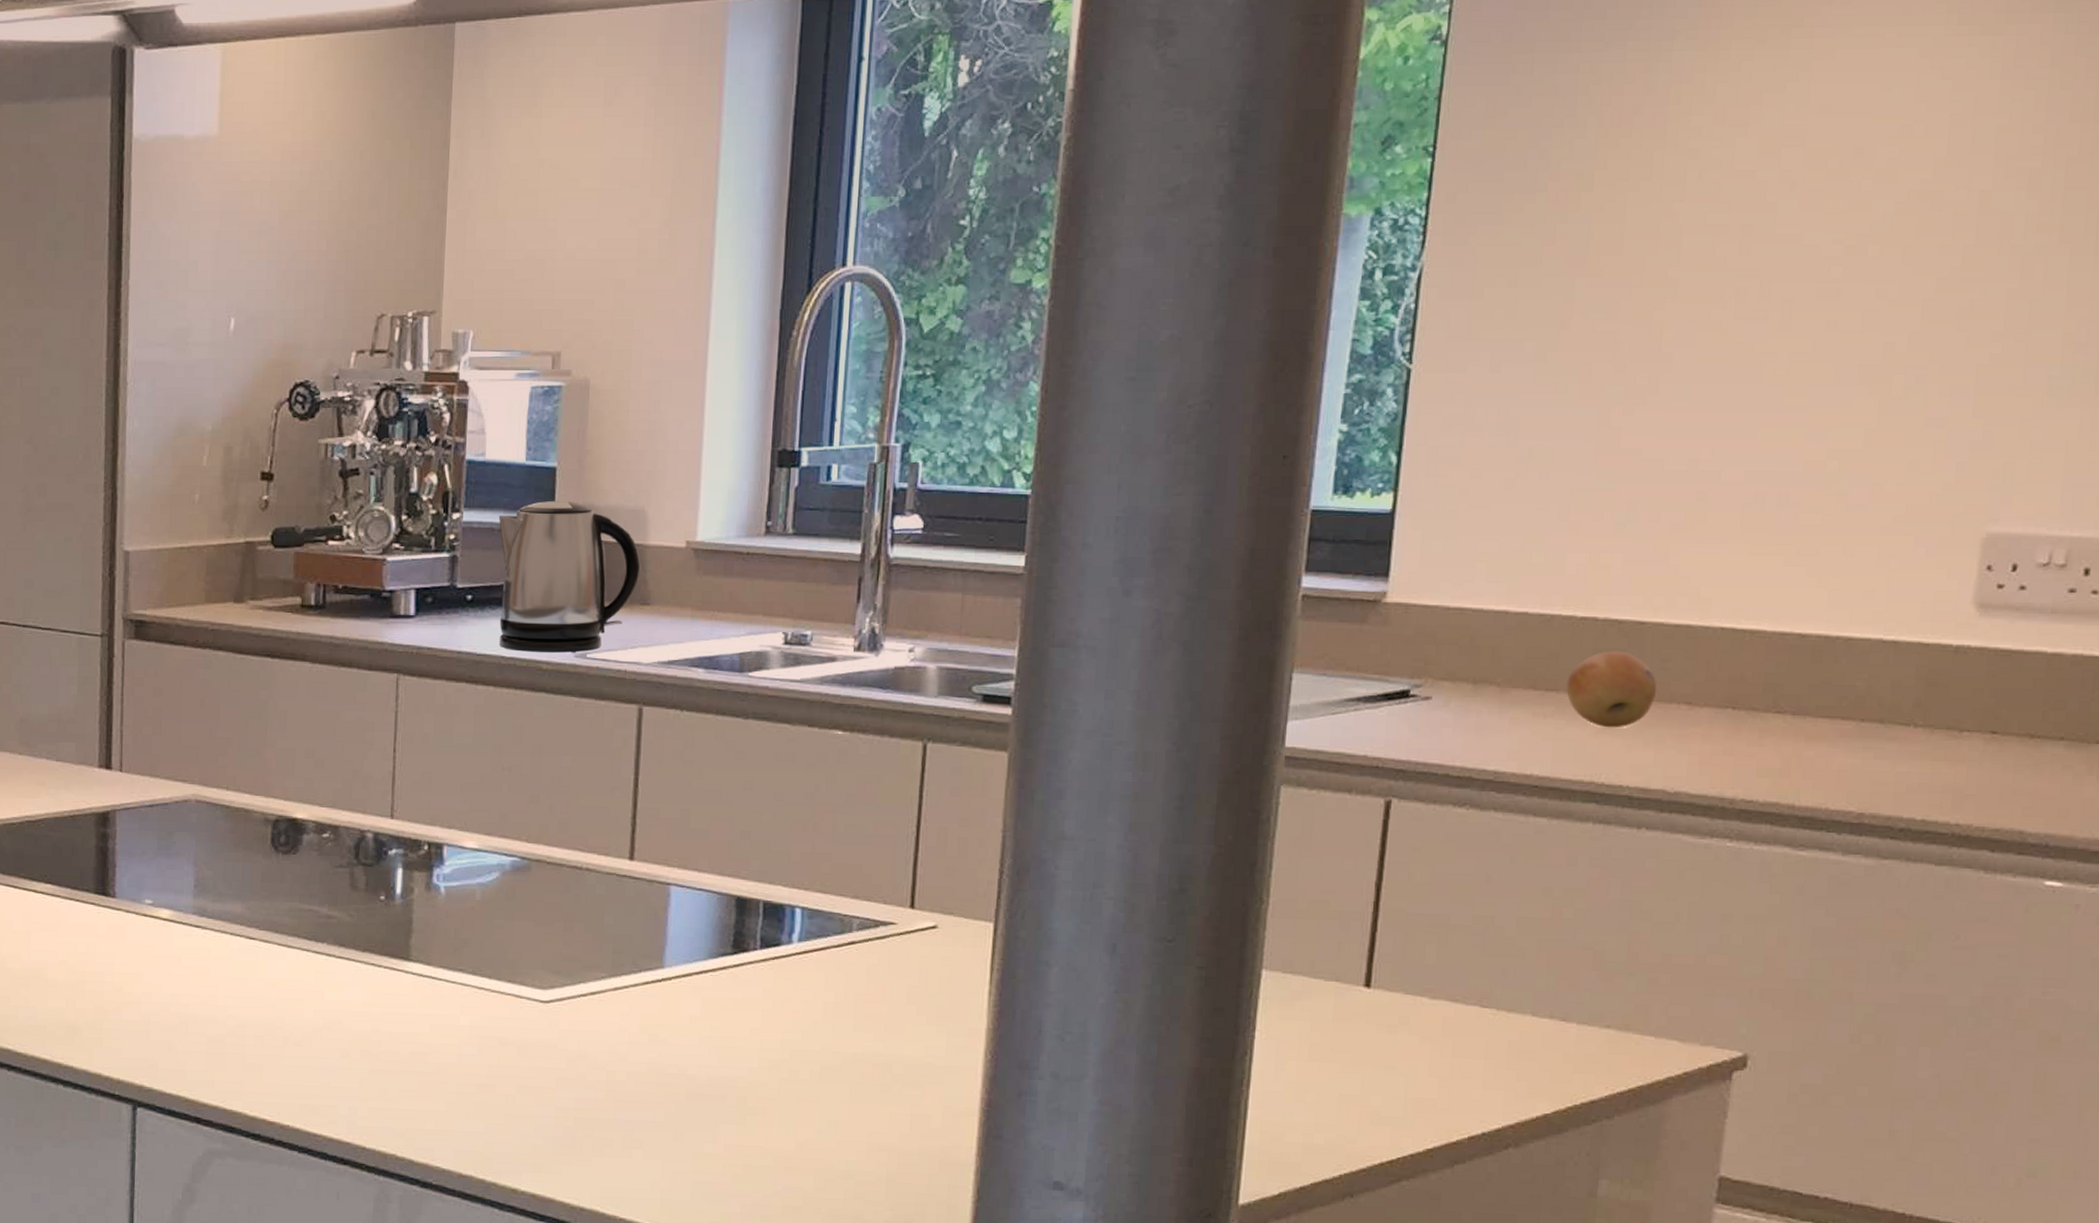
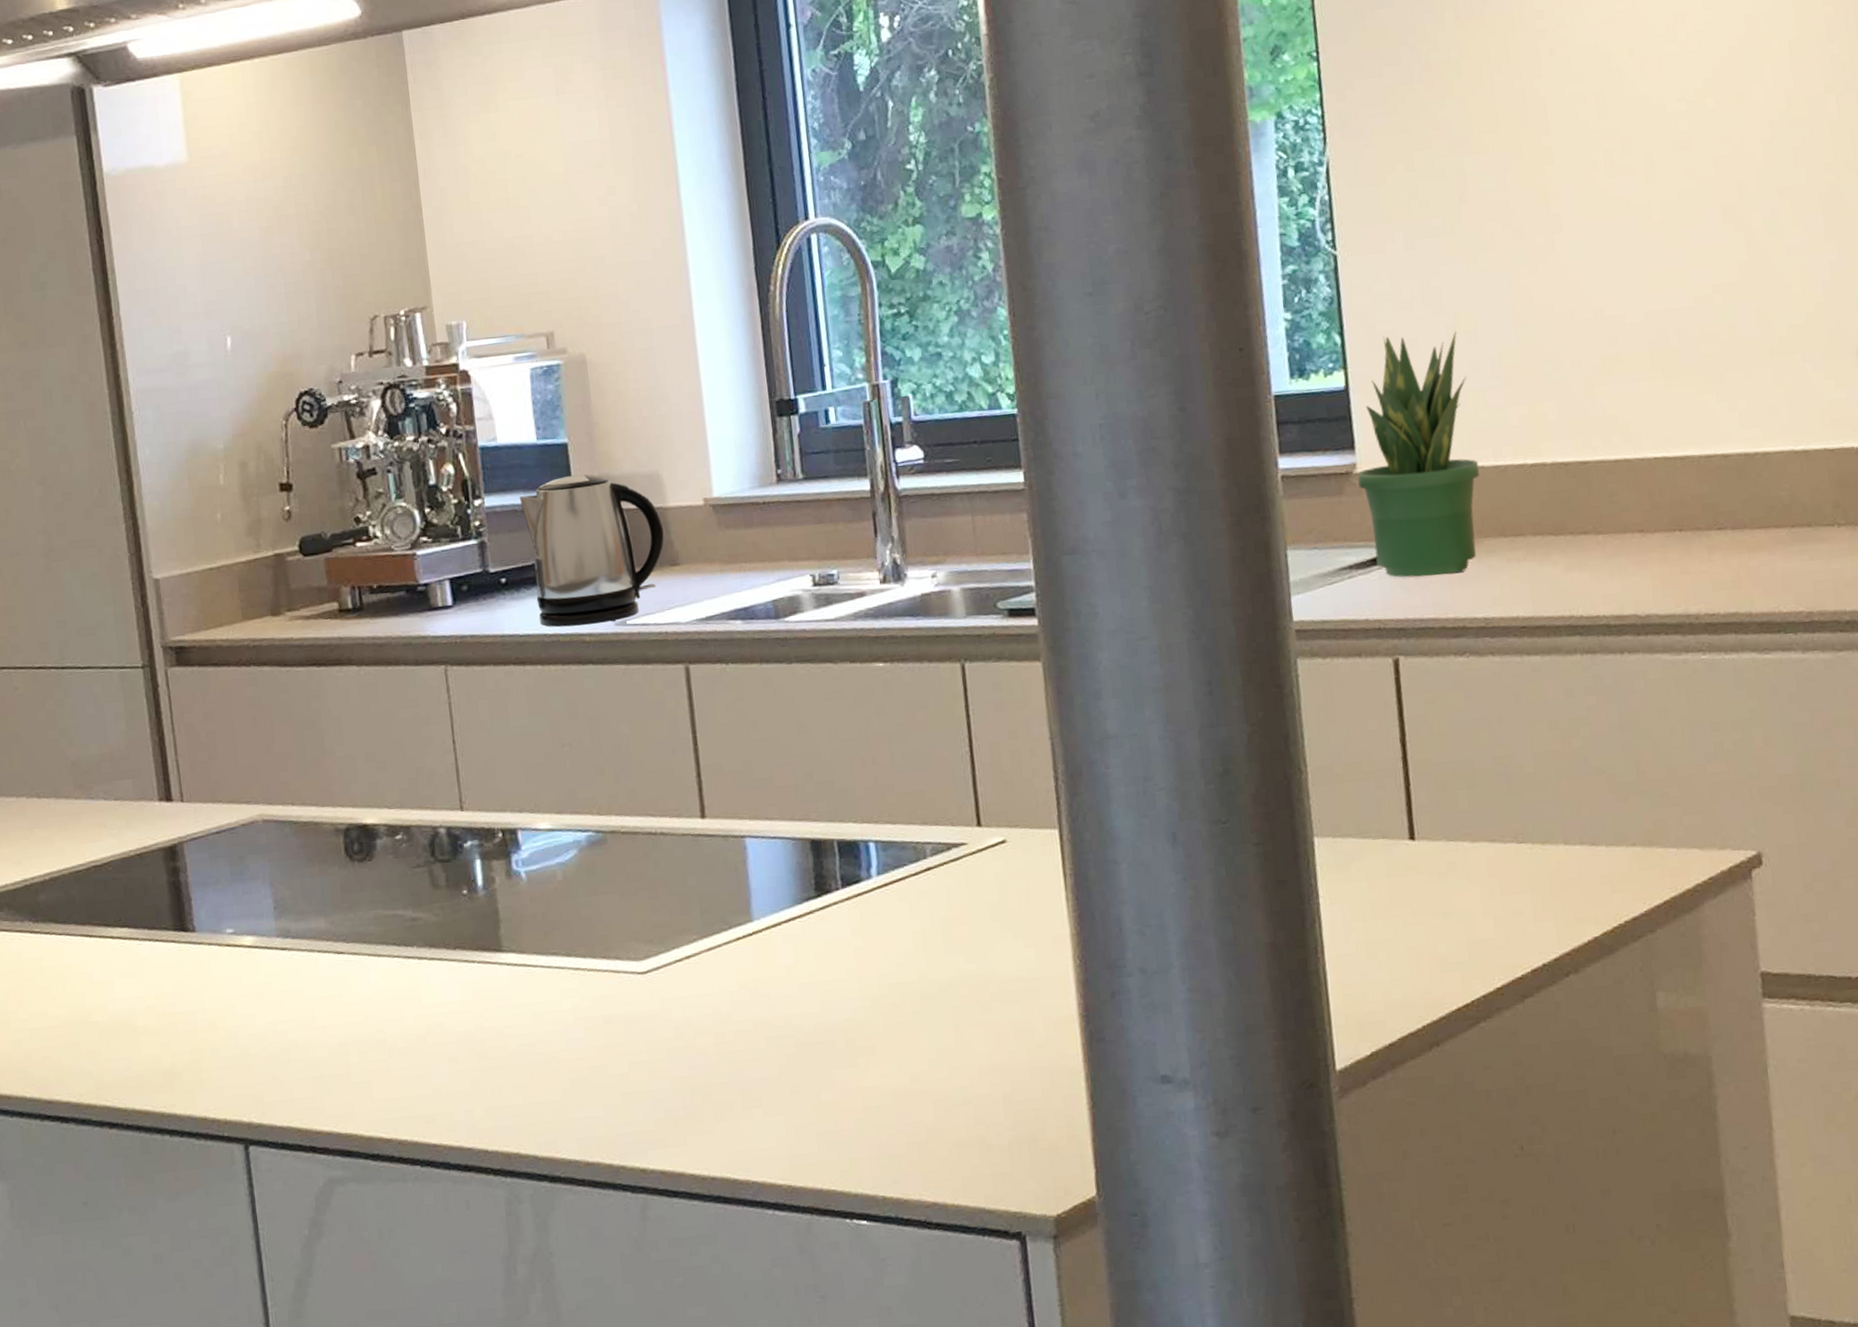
planter: none [1385,461,1528,721] -> present [1357,331,1480,578]
fruit: present [1566,651,1657,728] -> none [1531,491,1611,564]

